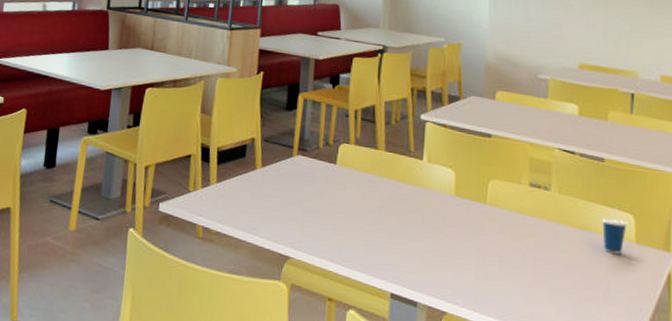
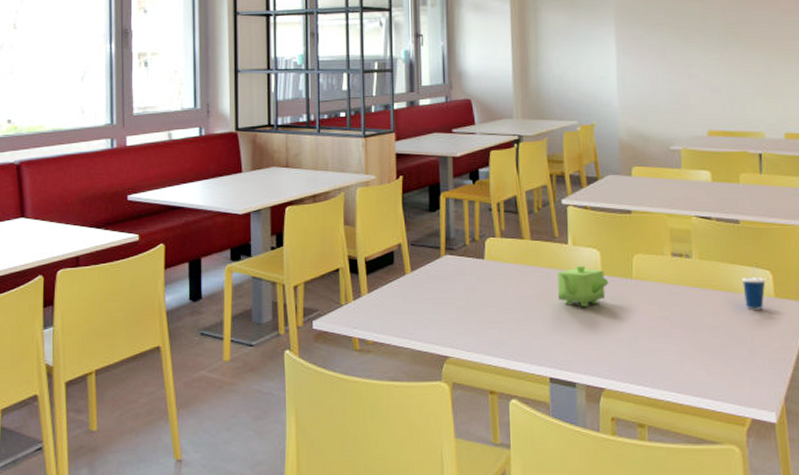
teapot: none [408,183,461,226] -> present [558,265,609,307]

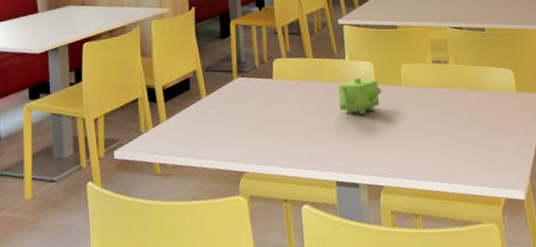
cup: present [741,264,766,310] -> none [489,64,509,104]

